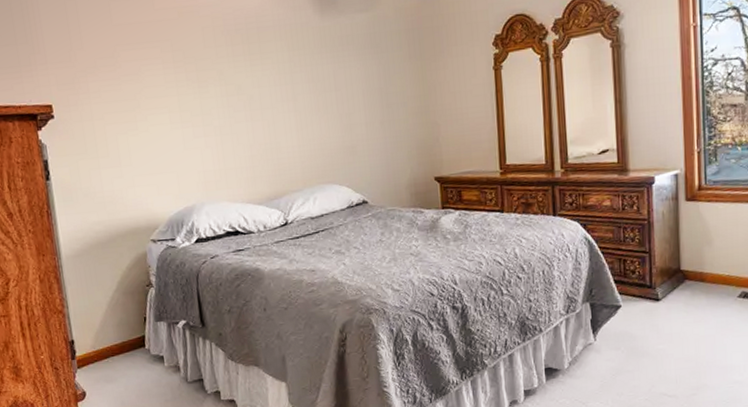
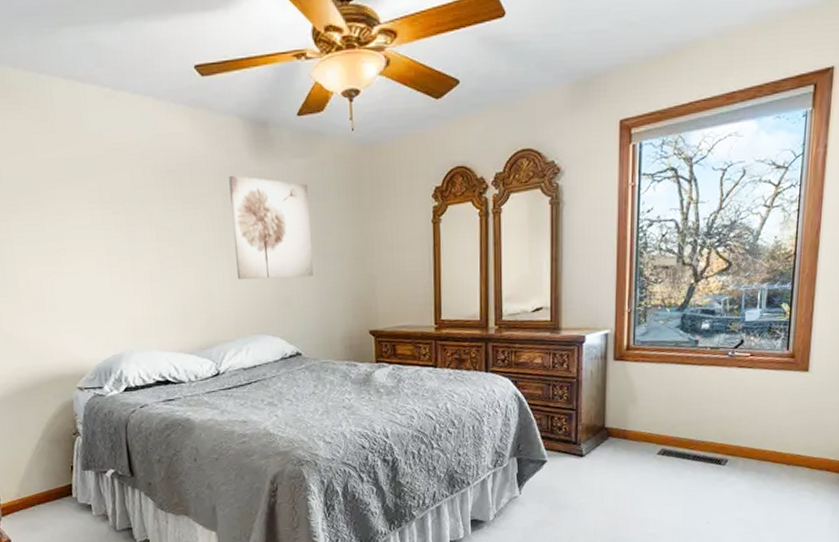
wall art: none [294,32,378,131] -> present [229,176,313,280]

